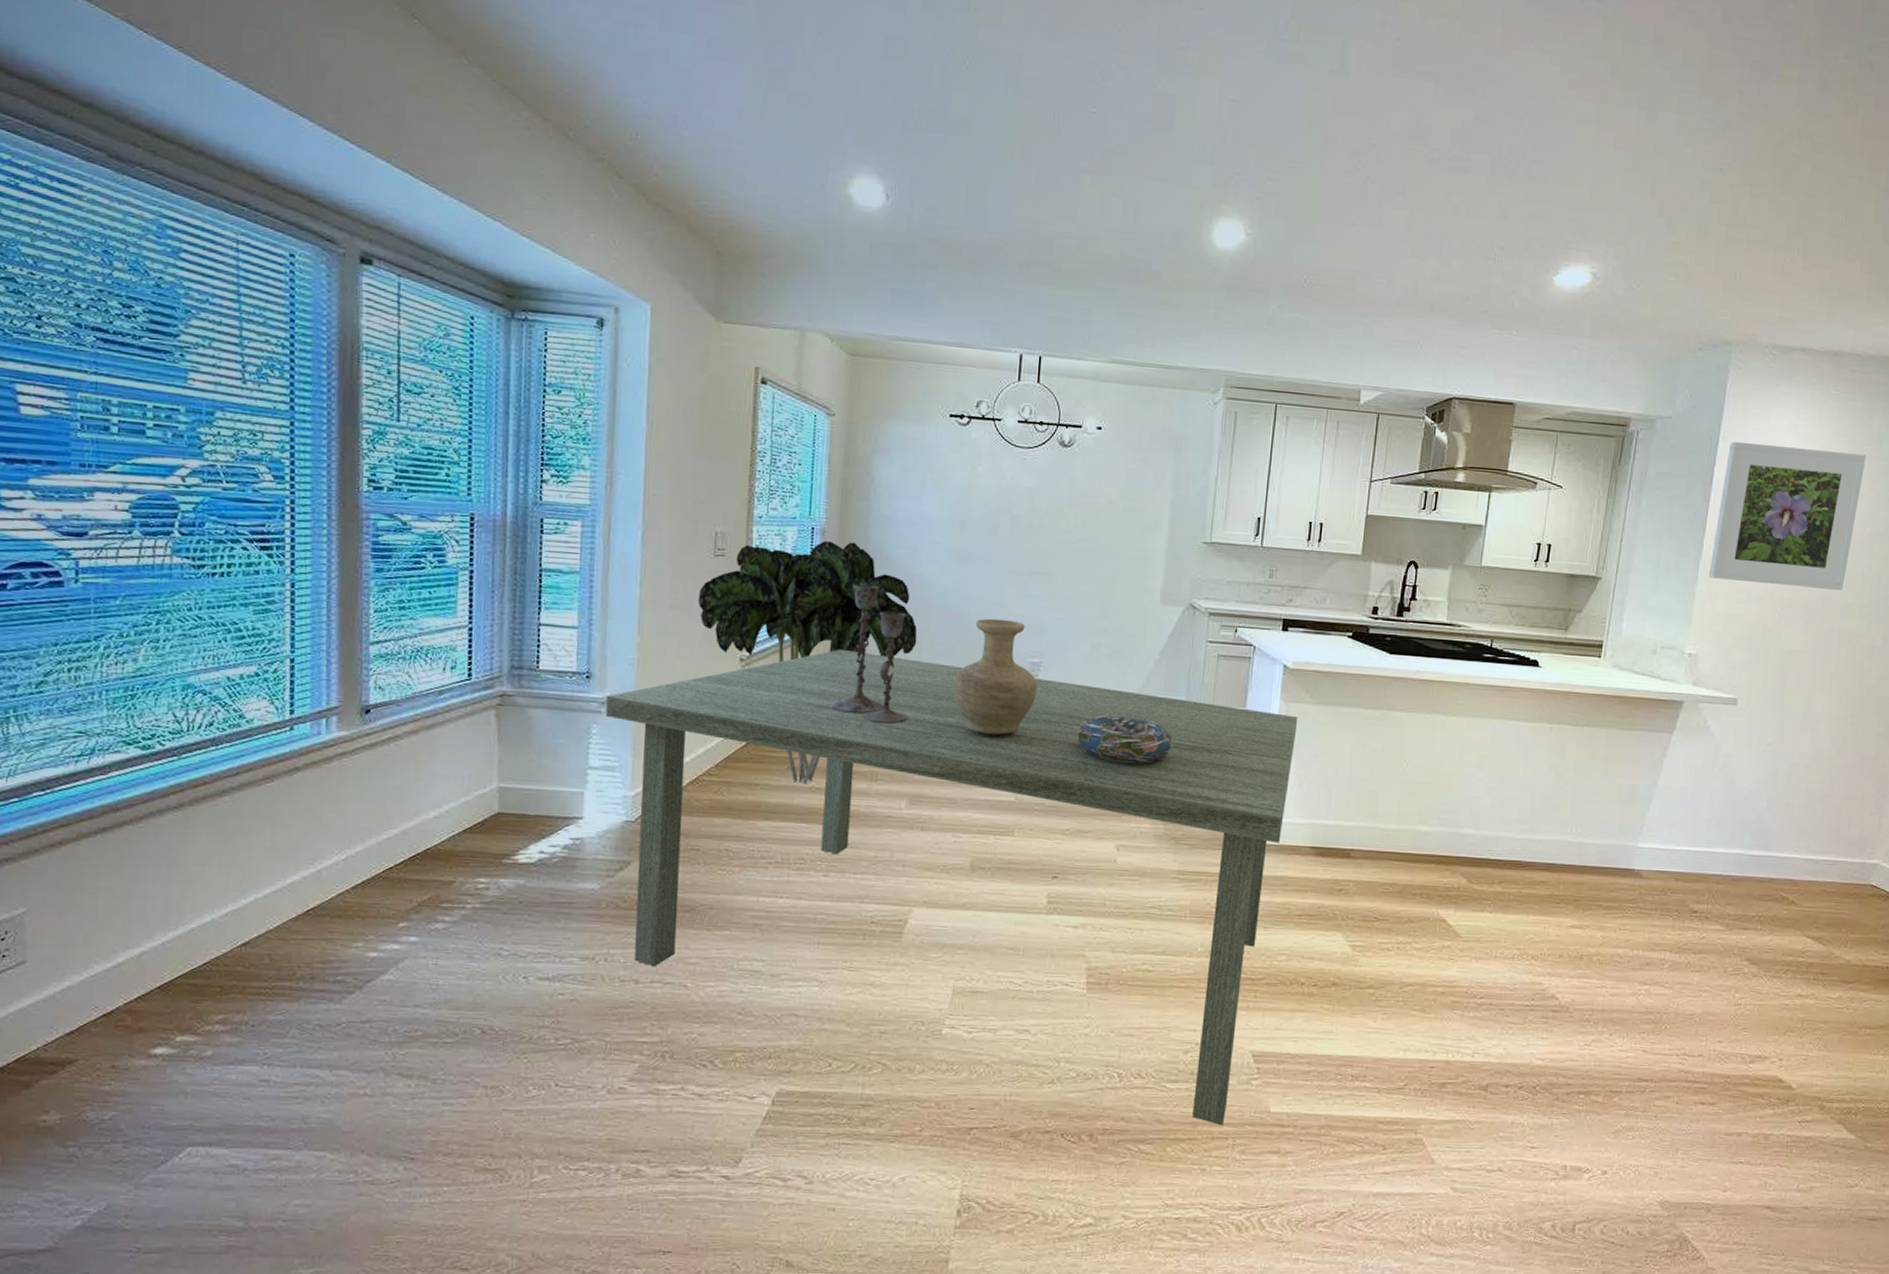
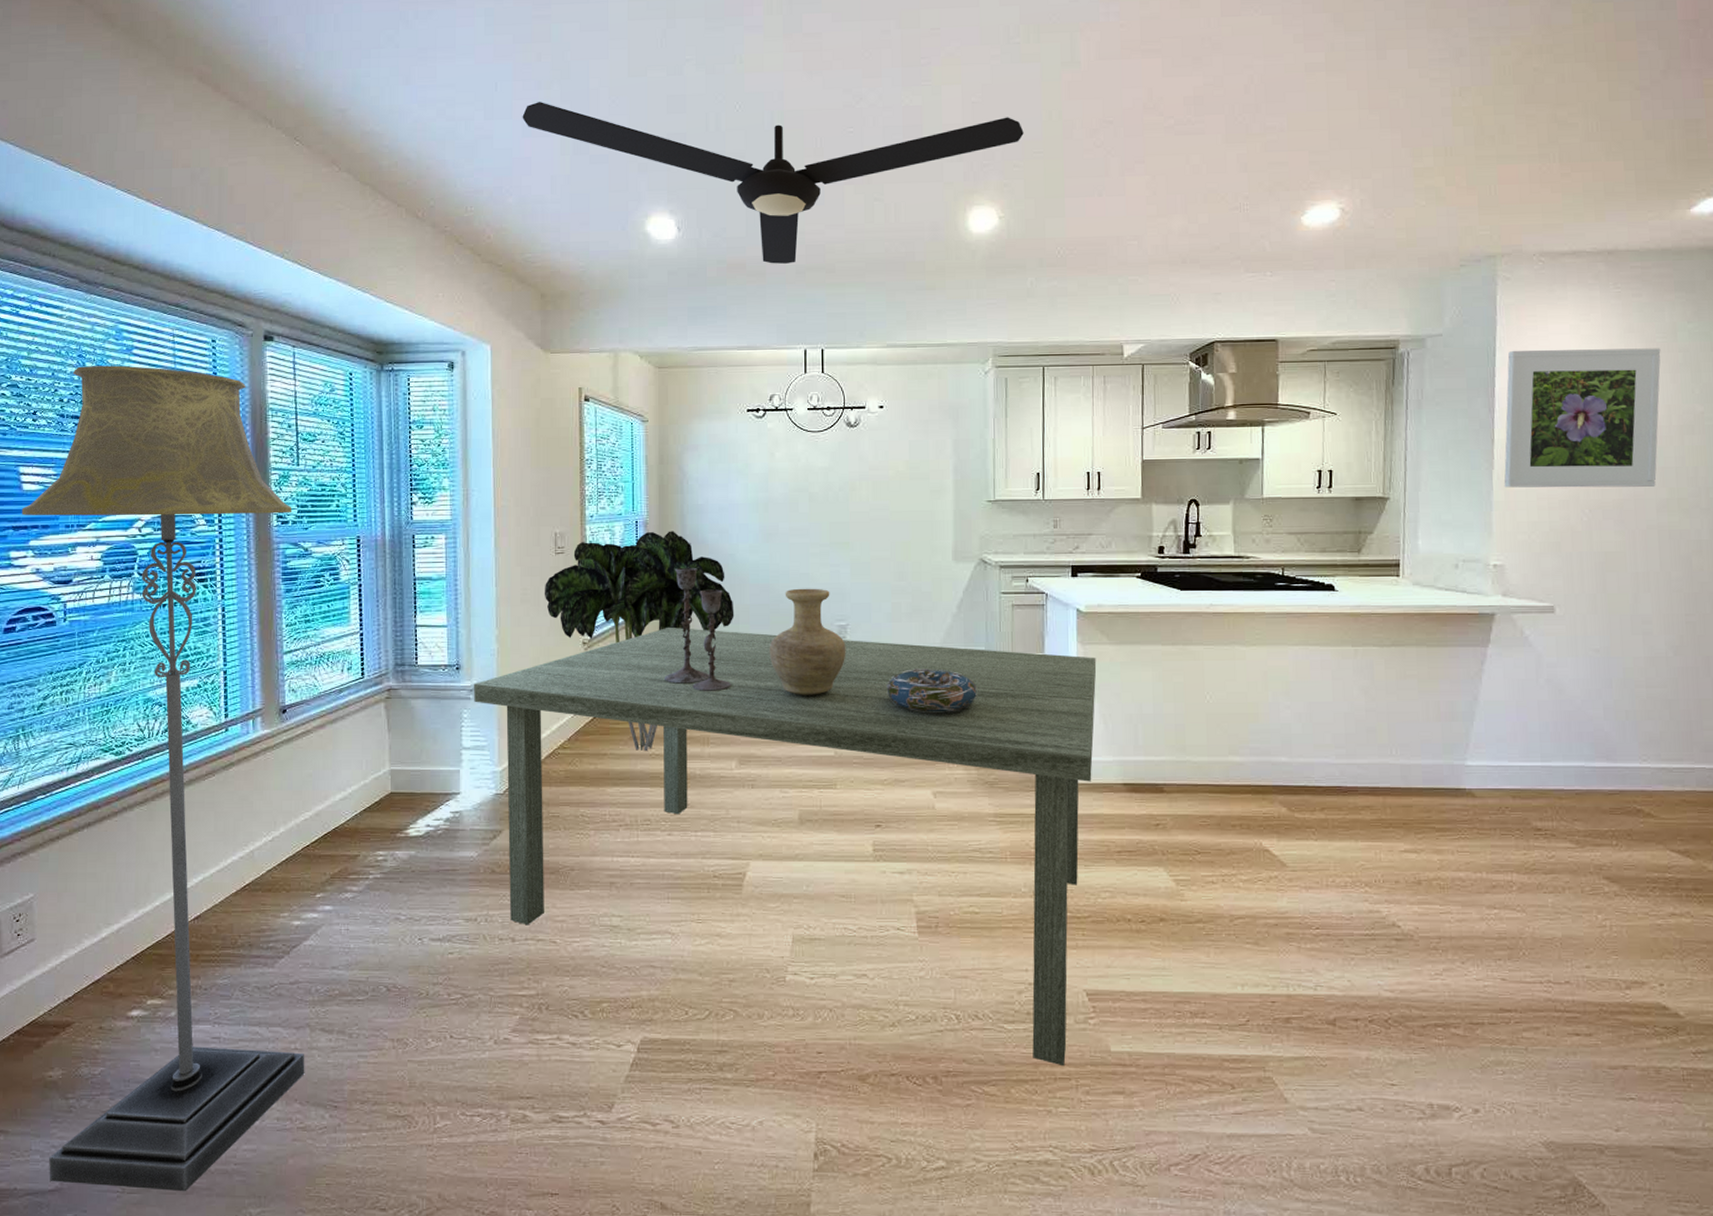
floor lamp: none [19,265,389,1252] -> present [22,365,305,1192]
ceiling fan: none [707,18,1282,255] -> present [522,102,1024,264]

